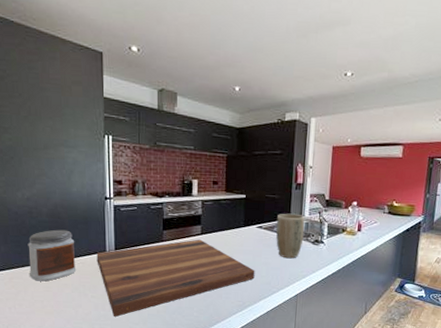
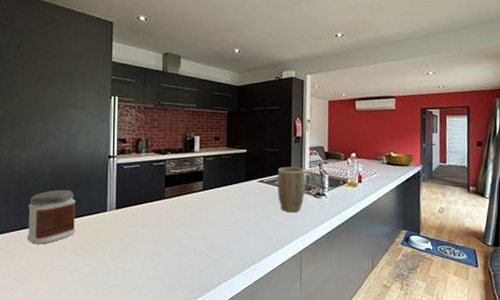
cutting board: present [96,239,255,318] -> none [97,195,258,282]

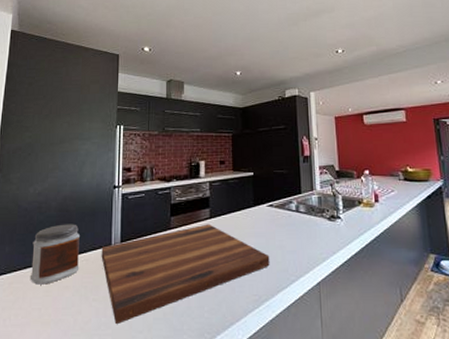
cutting board: none [97,195,258,282] -> present [101,224,270,325]
plant pot: present [277,166,306,213] -> none [287,188,319,239]

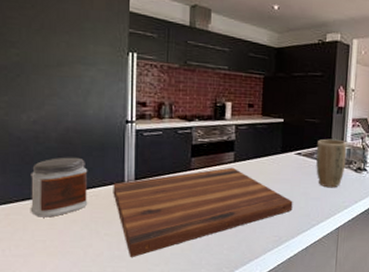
plant pot: none [287,188,319,239] -> present [316,139,347,188]

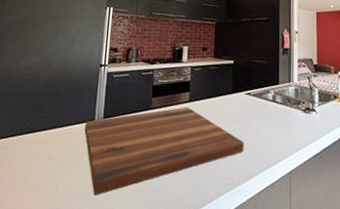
jar: present [30,157,88,218] -> none [17,97,67,153]
plant pot: present [316,139,347,188] -> none [264,79,295,129]

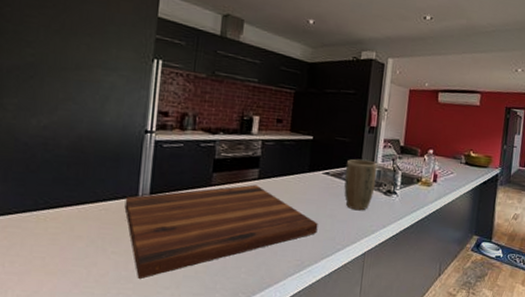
plant pot: none [264,79,295,129] -> present [344,159,378,211]

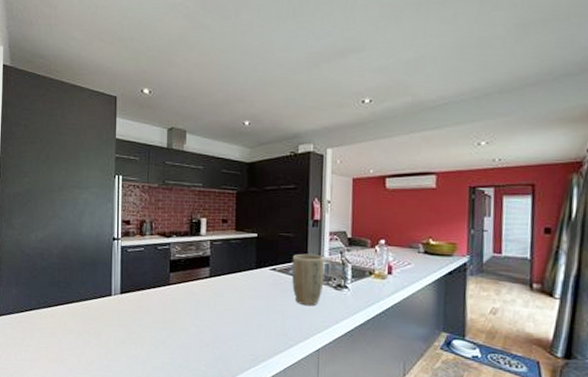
cutting board: present [124,184,318,280] -> none [102,282,269,369]

